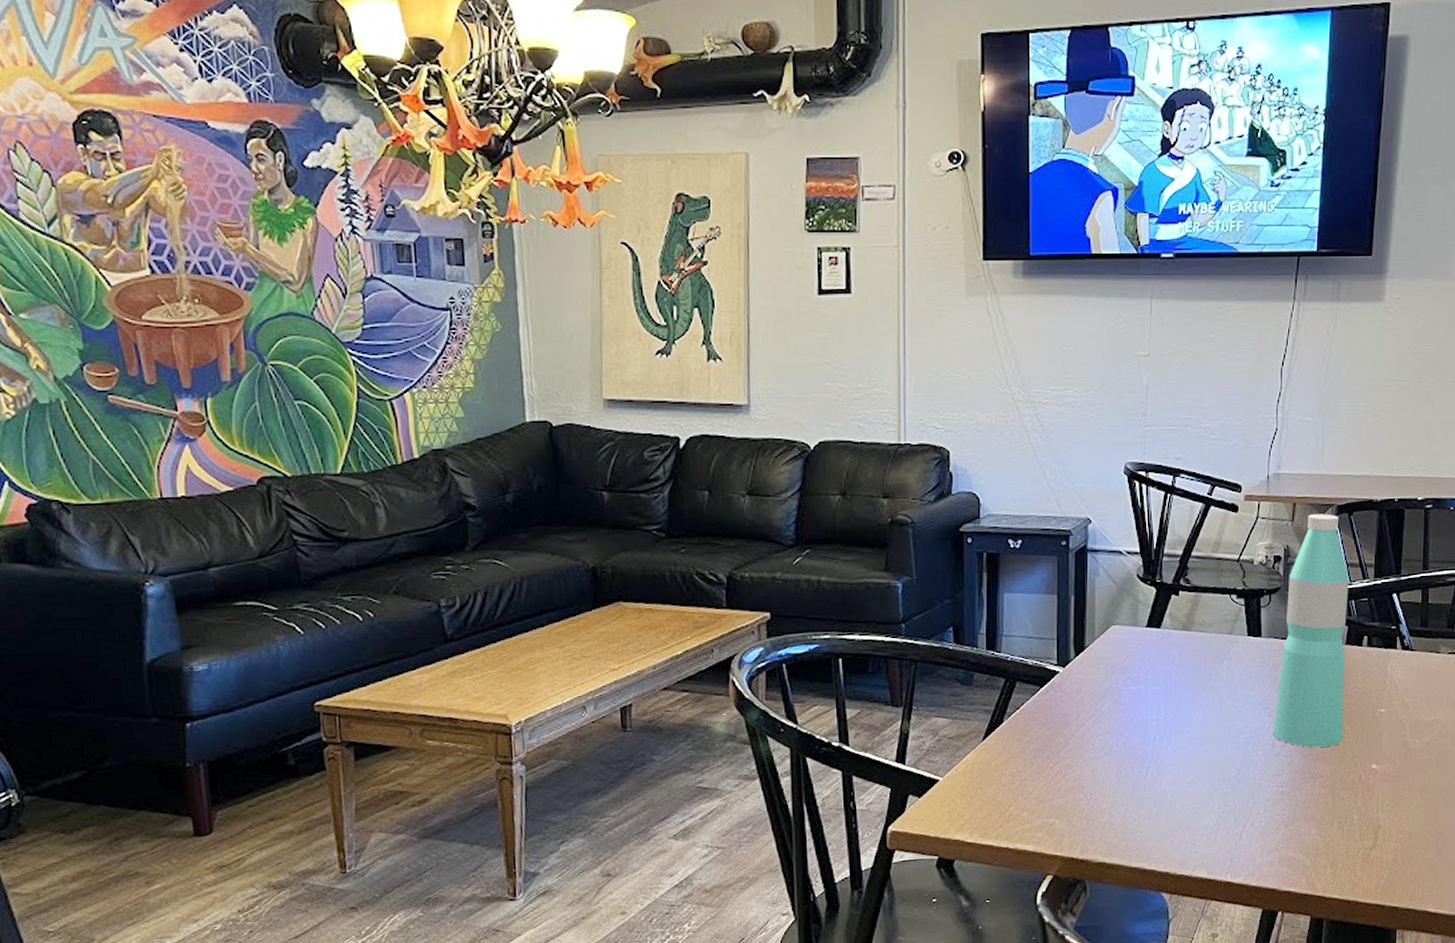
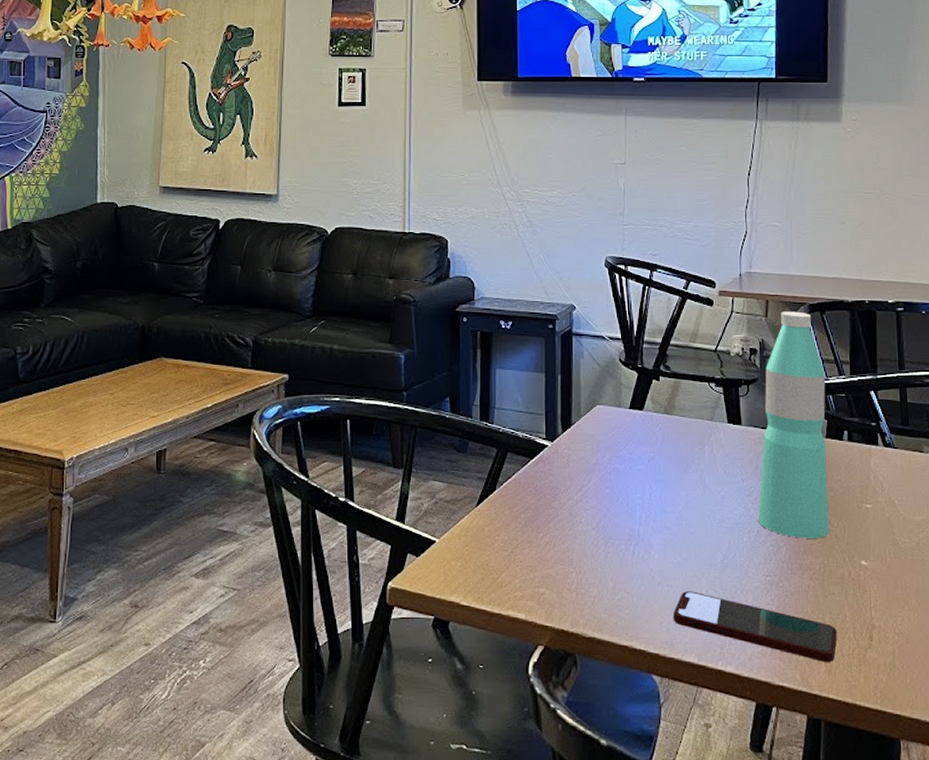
smartphone: none [1184,808,1344,865] -> present [673,591,838,662]

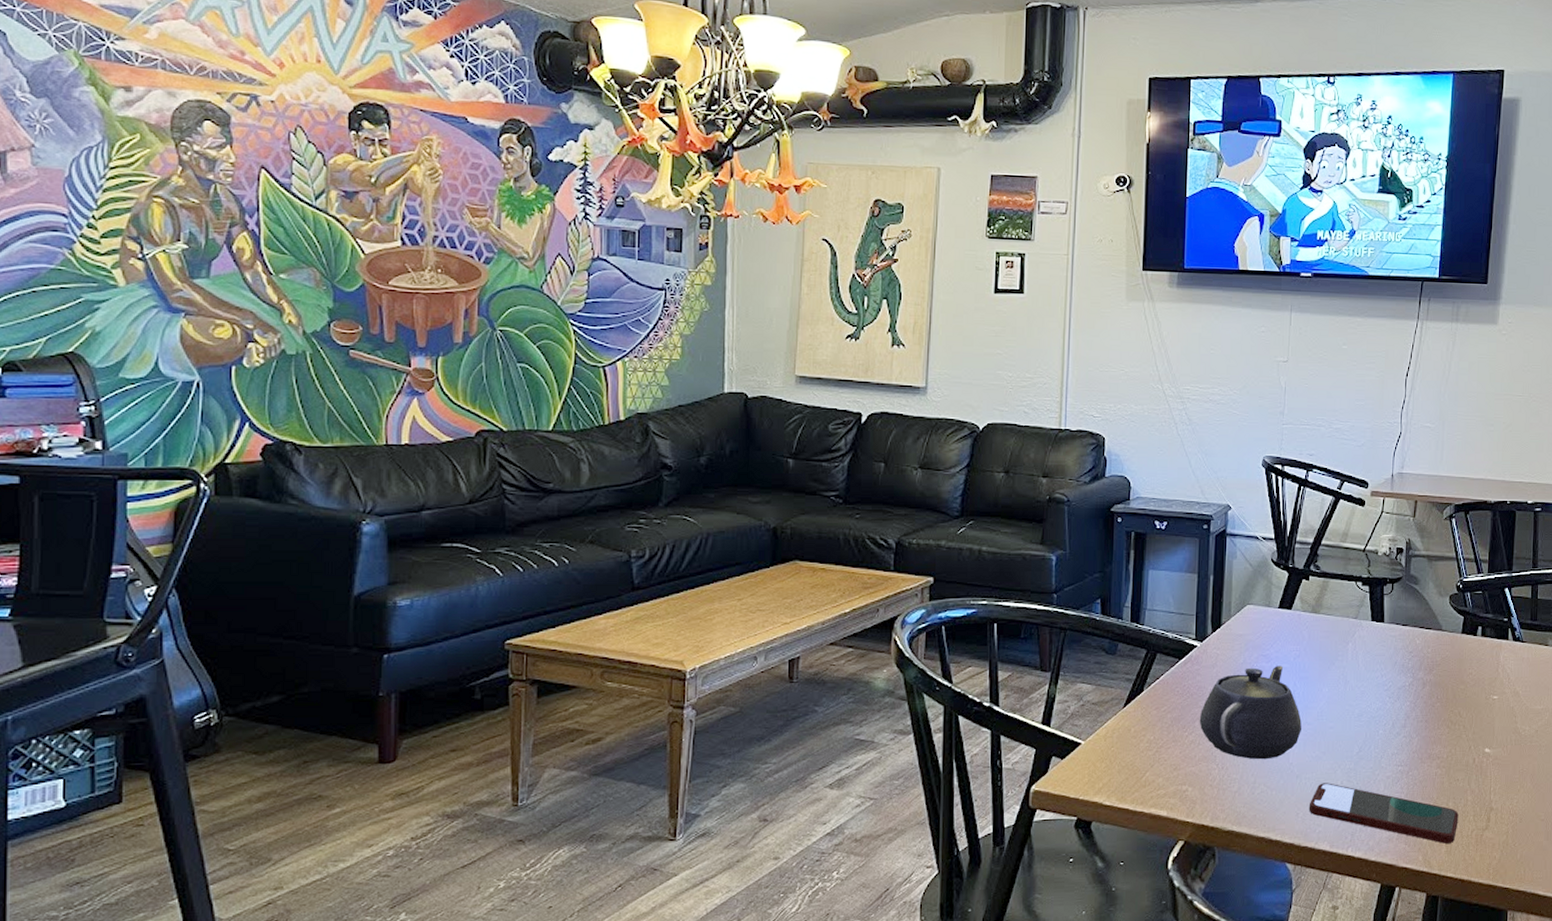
teapot: none [553,467,660,564] -> present [1199,666,1302,760]
water bottle: present [758,311,829,538] -> none [1394,511,1465,730]

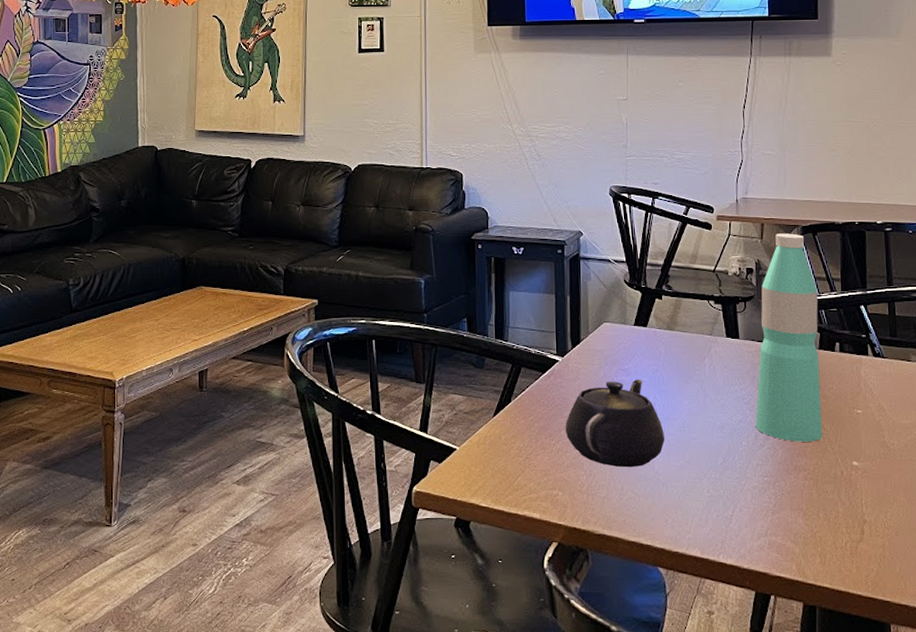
smartphone: present [1308,783,1459,843] -> none [677,491,831,554]
water bottle: none [1394,511,1465,730] -> present [755,233,823,442]

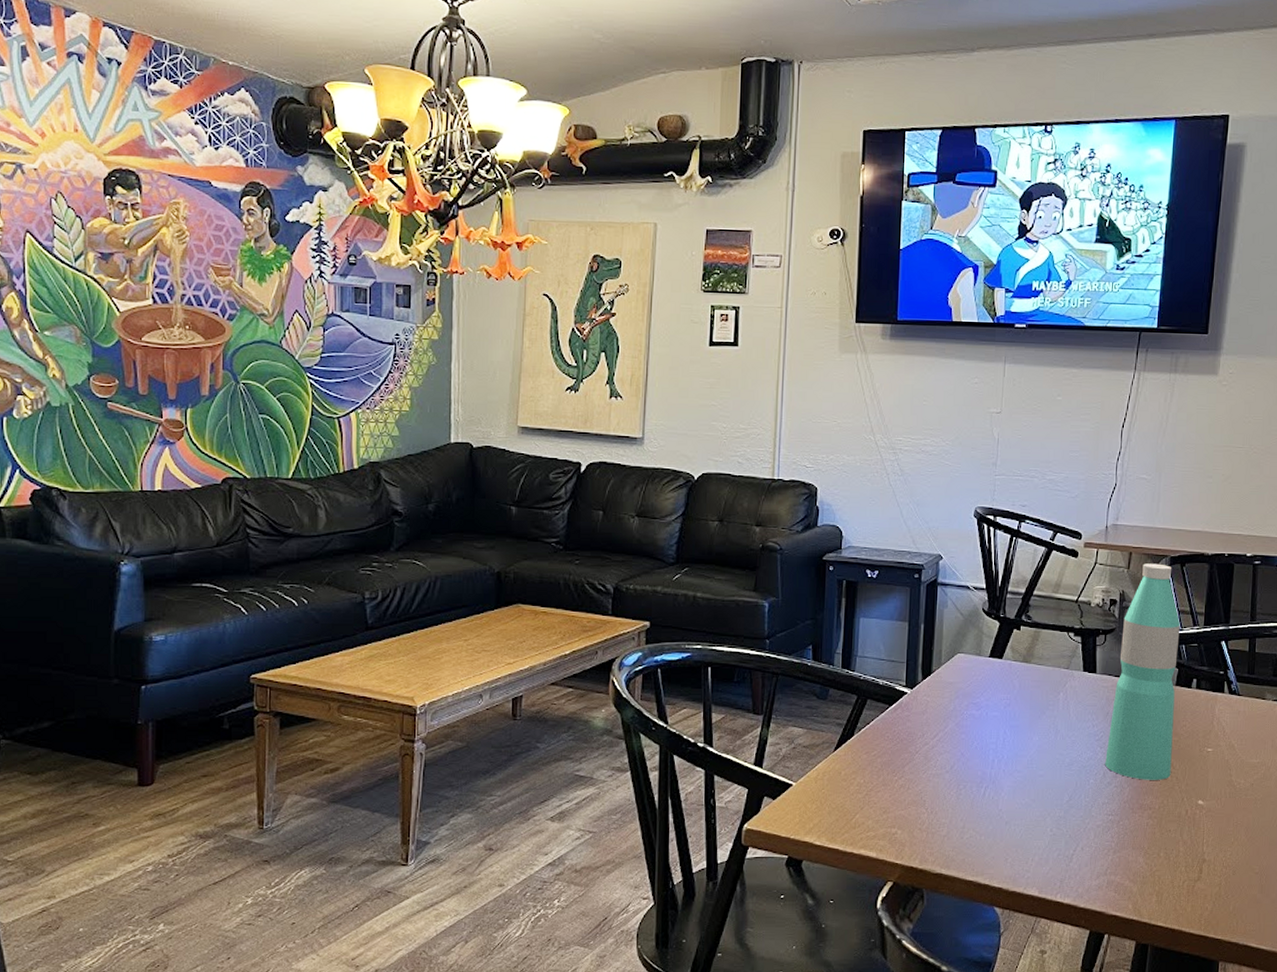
teapot: present [565,379,664,468] -> none [909,714,1011,805]

